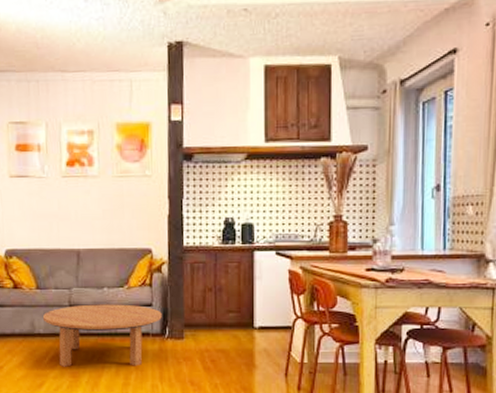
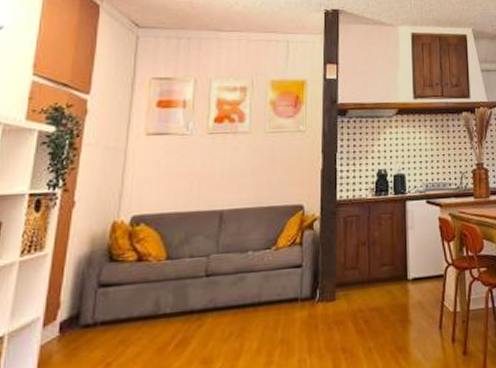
coffee table: present [43,304,162,367] -> none [172,267,312,353]

